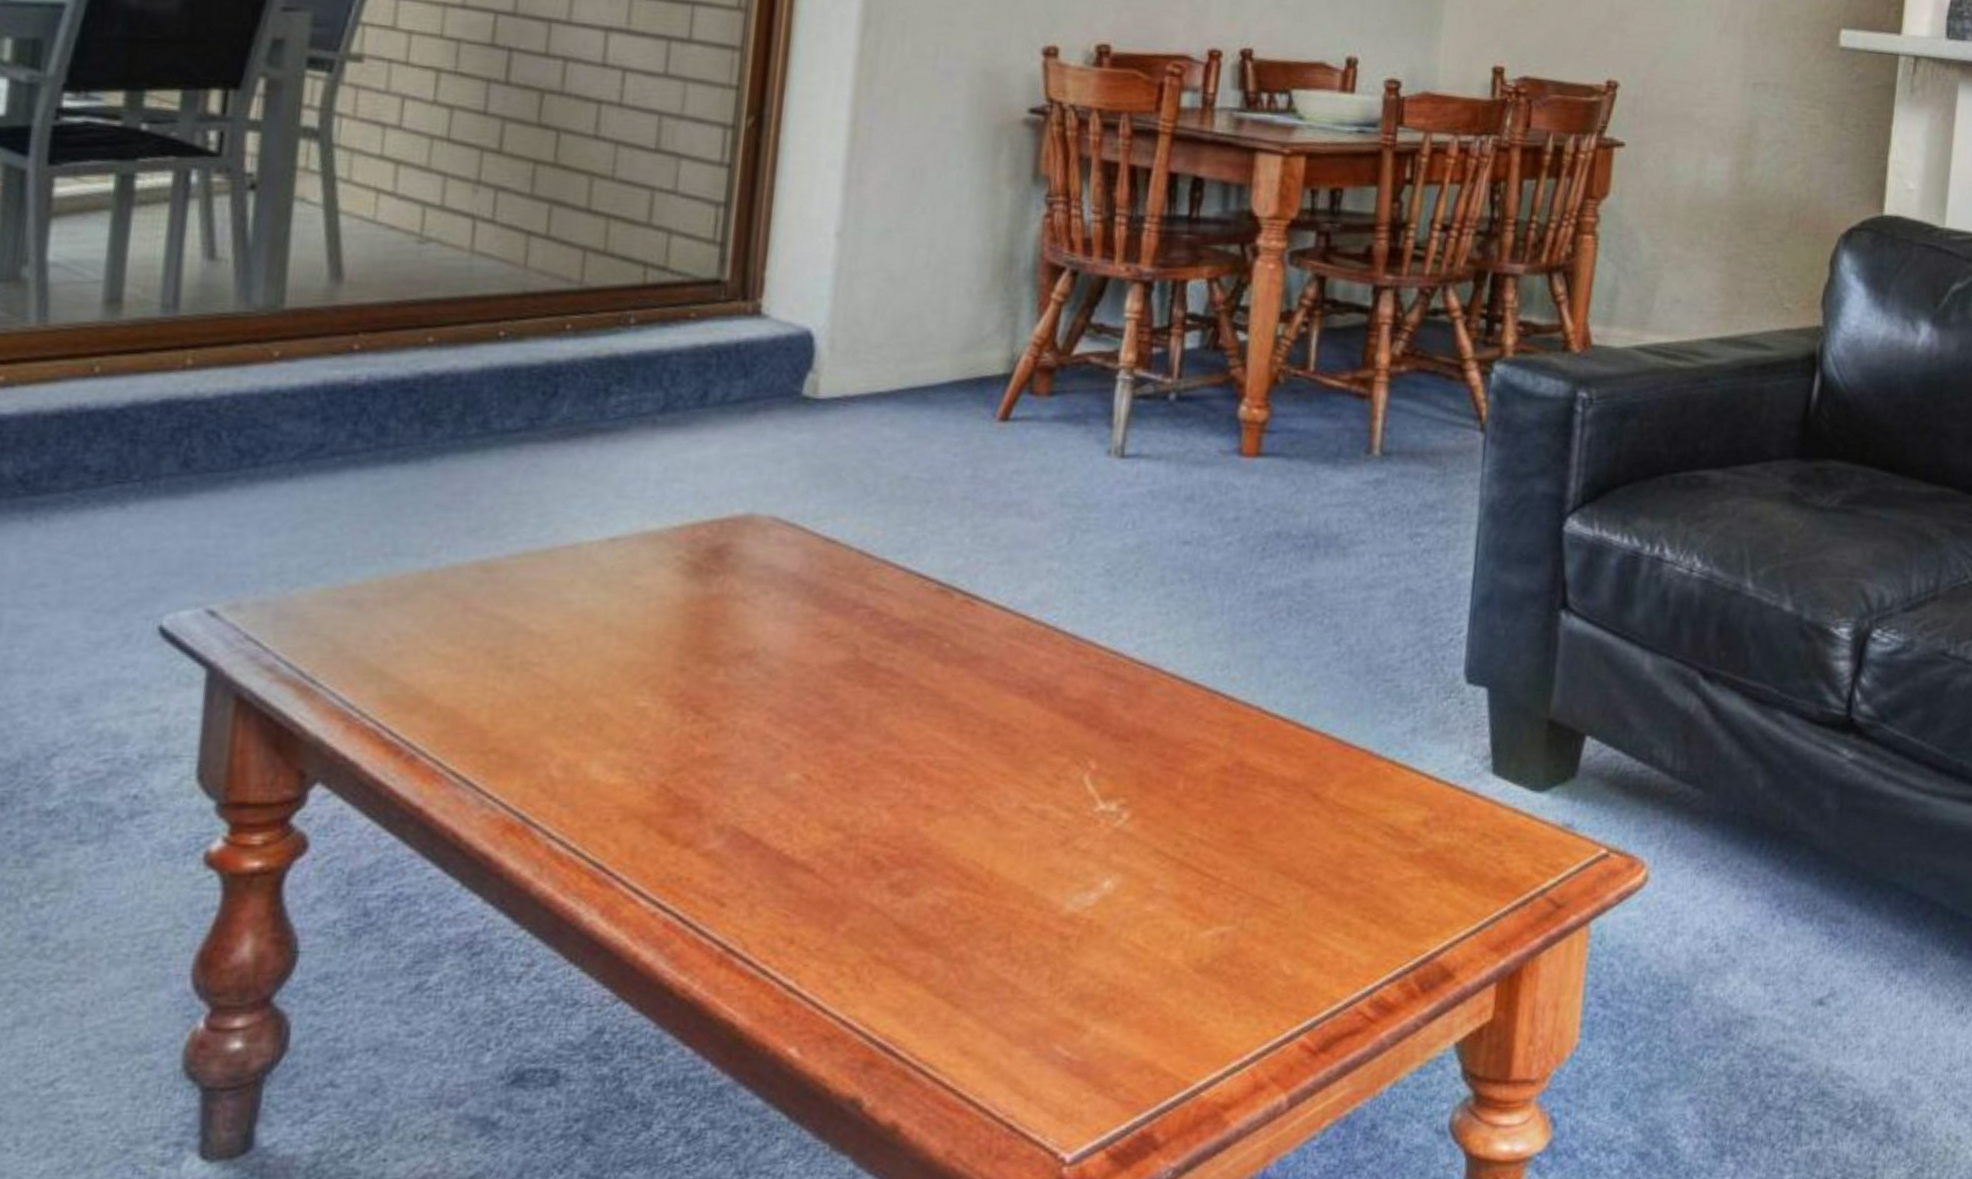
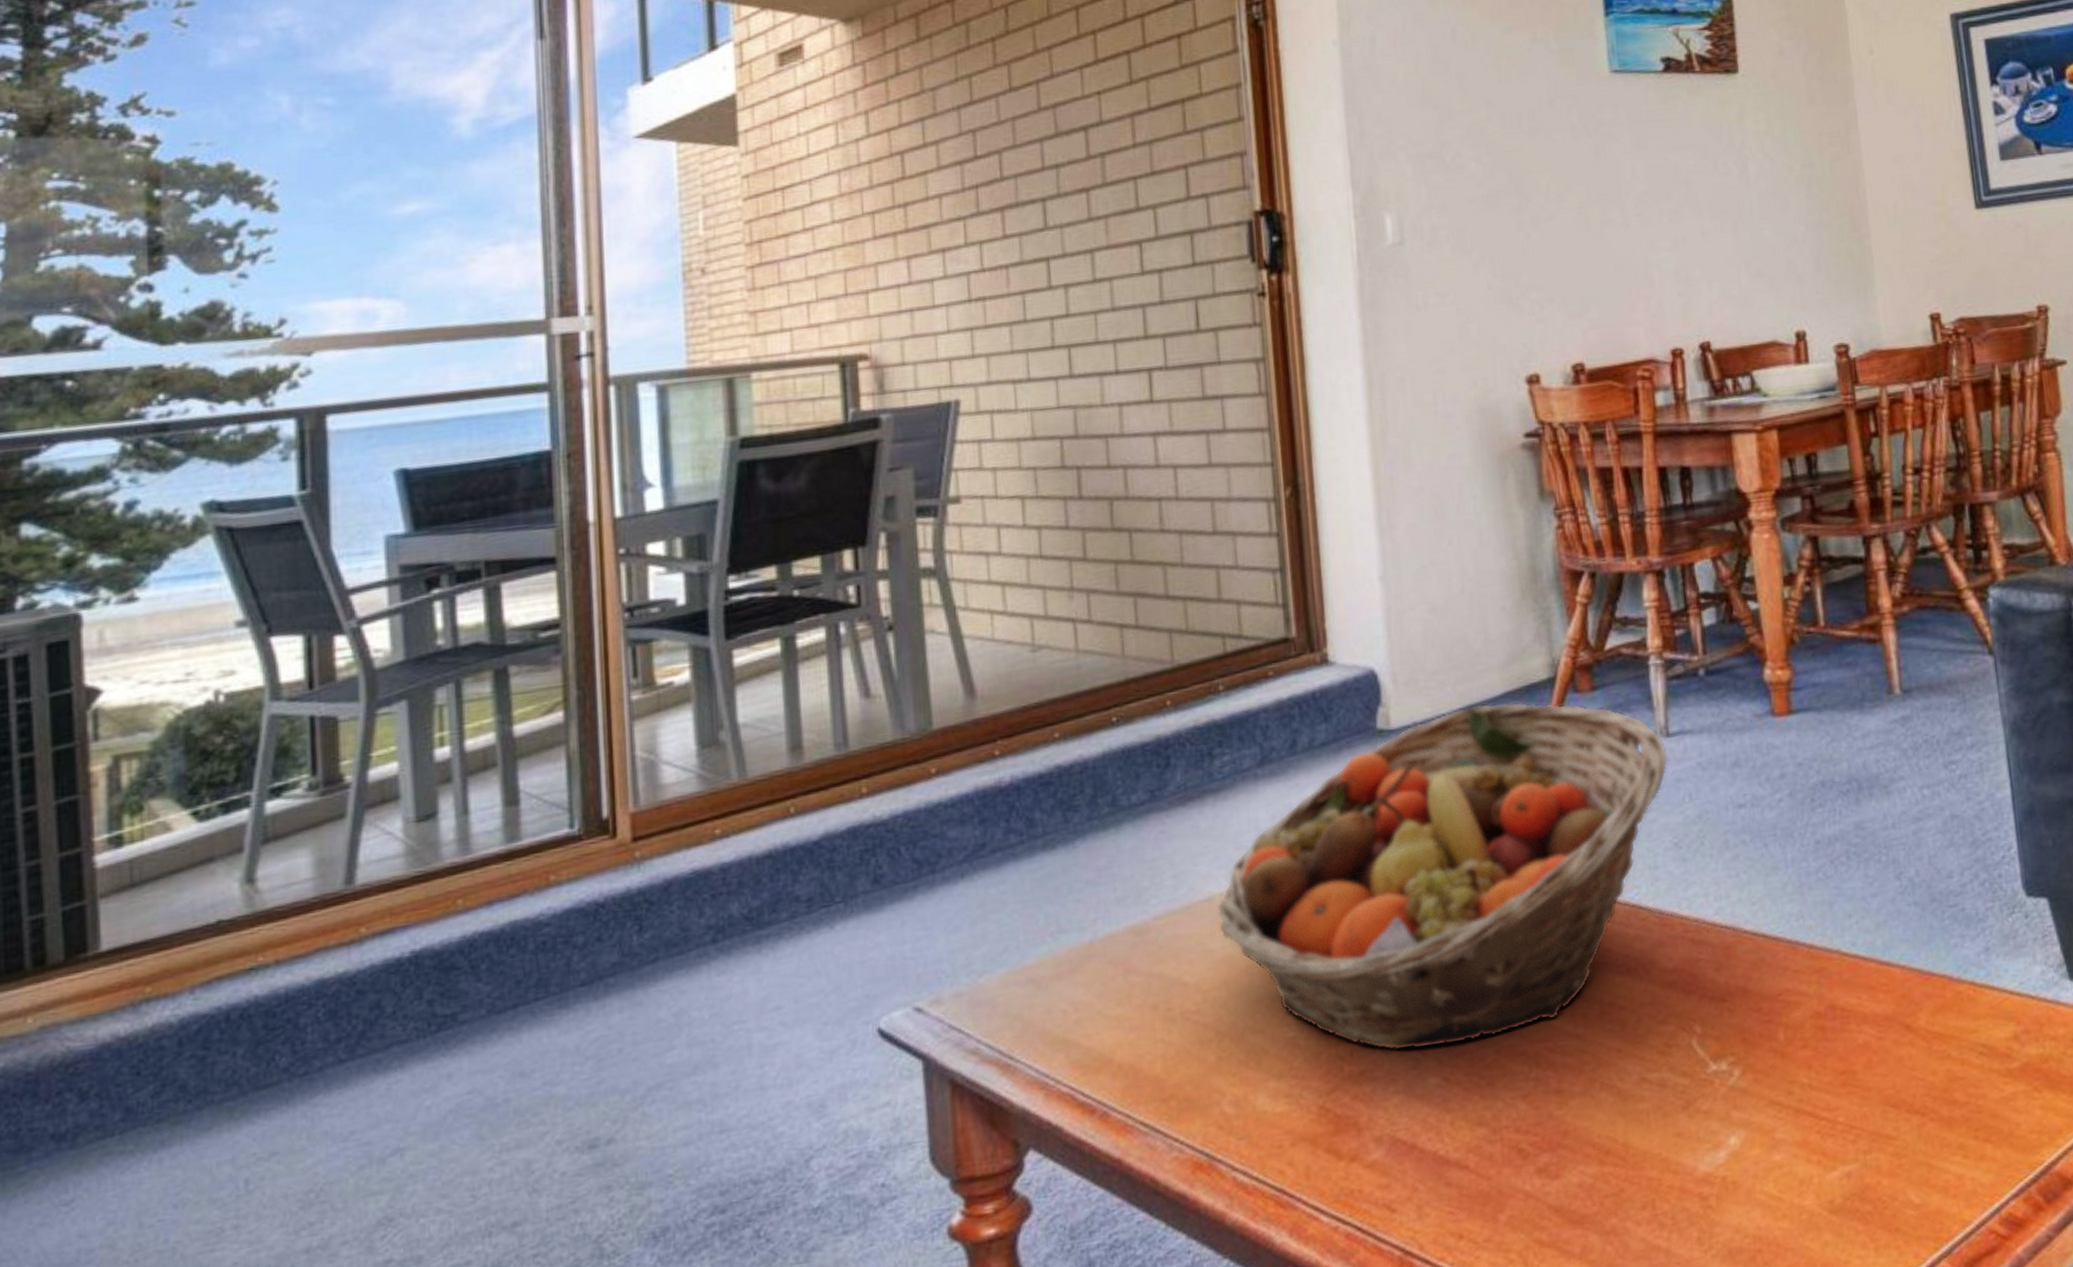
fruit basket: none [581,388,1119,742] -> present [1217,702,1669,1051]

